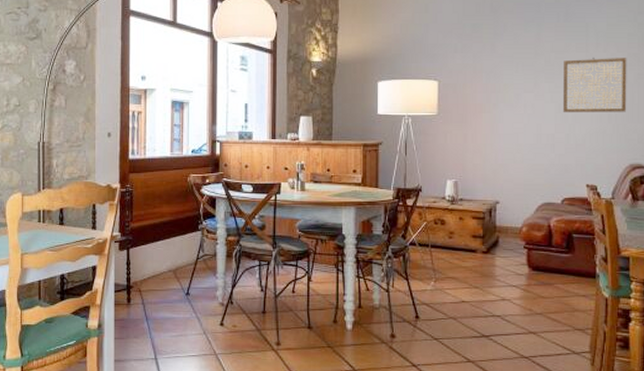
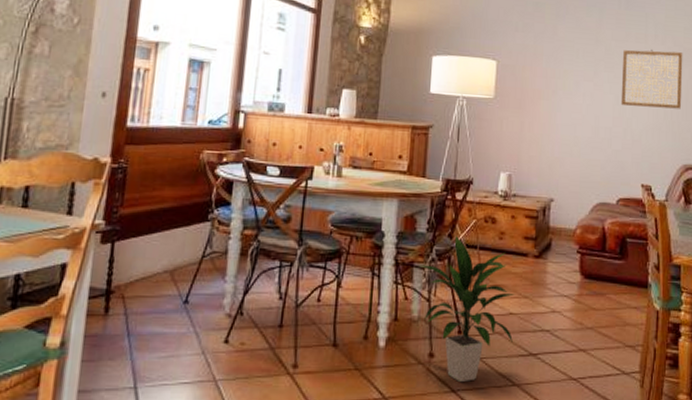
indoor plant: none [377,235,466,359] -> present [419,235,515,383]

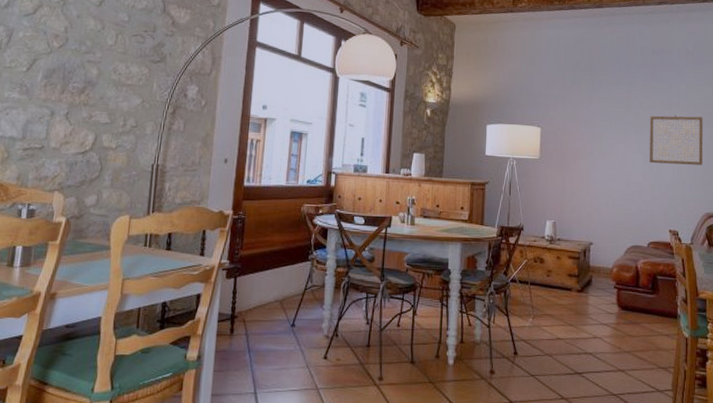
indoor plant: present [419,235,515,383] -> none [480,272,561,396]

